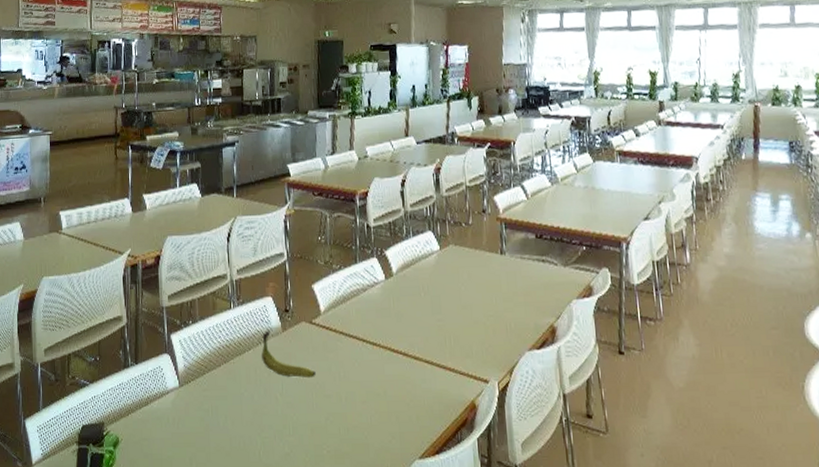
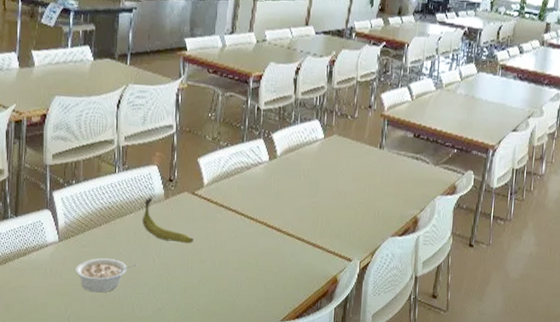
legume: none [198,401,261,440] -> present [76,258,138,293]

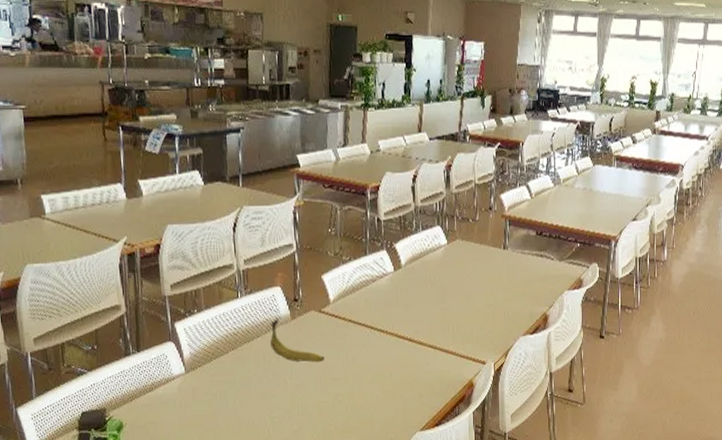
legume: present [76,258,138,293] -> none [206,385,270,421]

